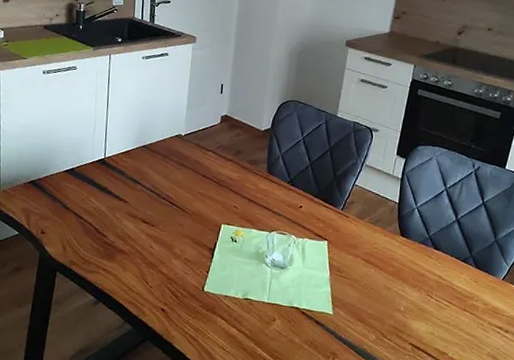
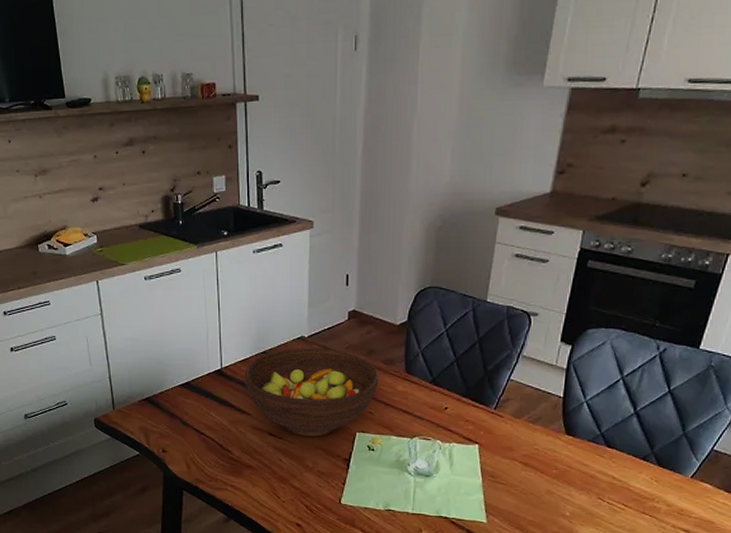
fruit bowl: none [125,144,244,226] -> present [244,348,379,437]

